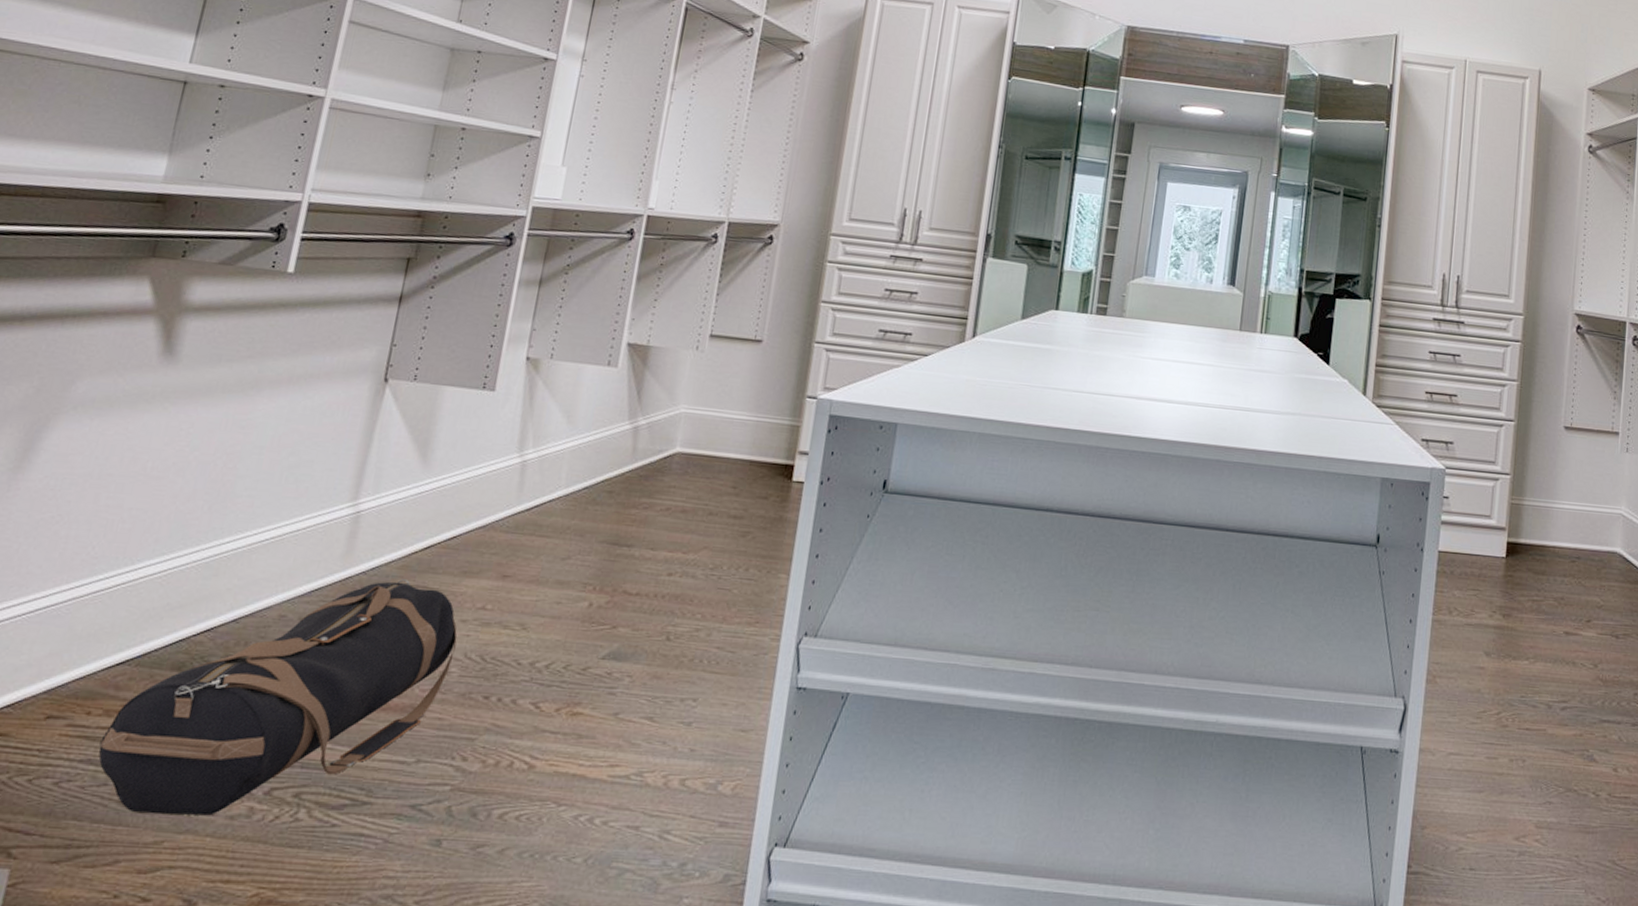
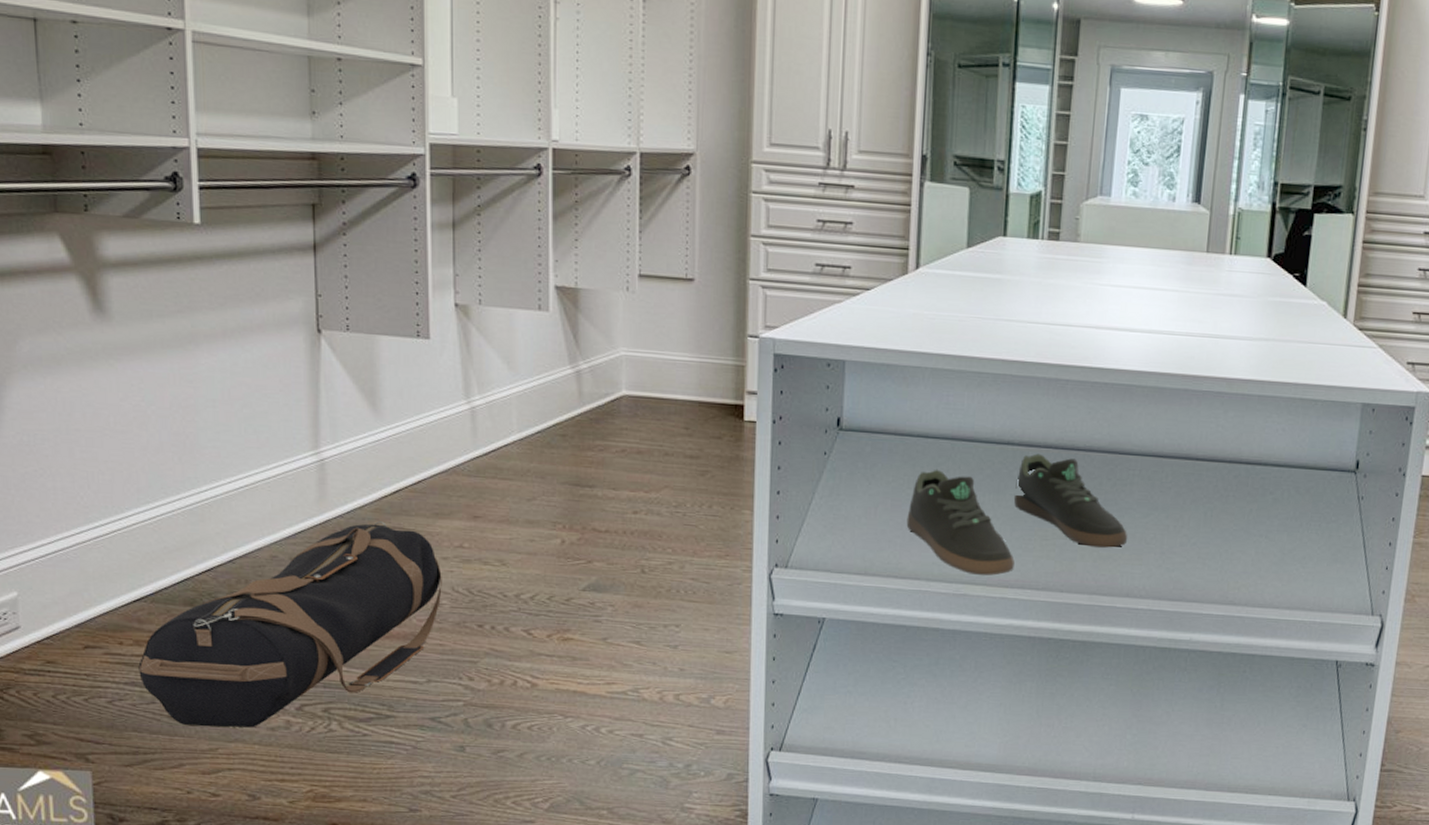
shoe: none [941,521,1158,649] -> present [906,453,1127,576]

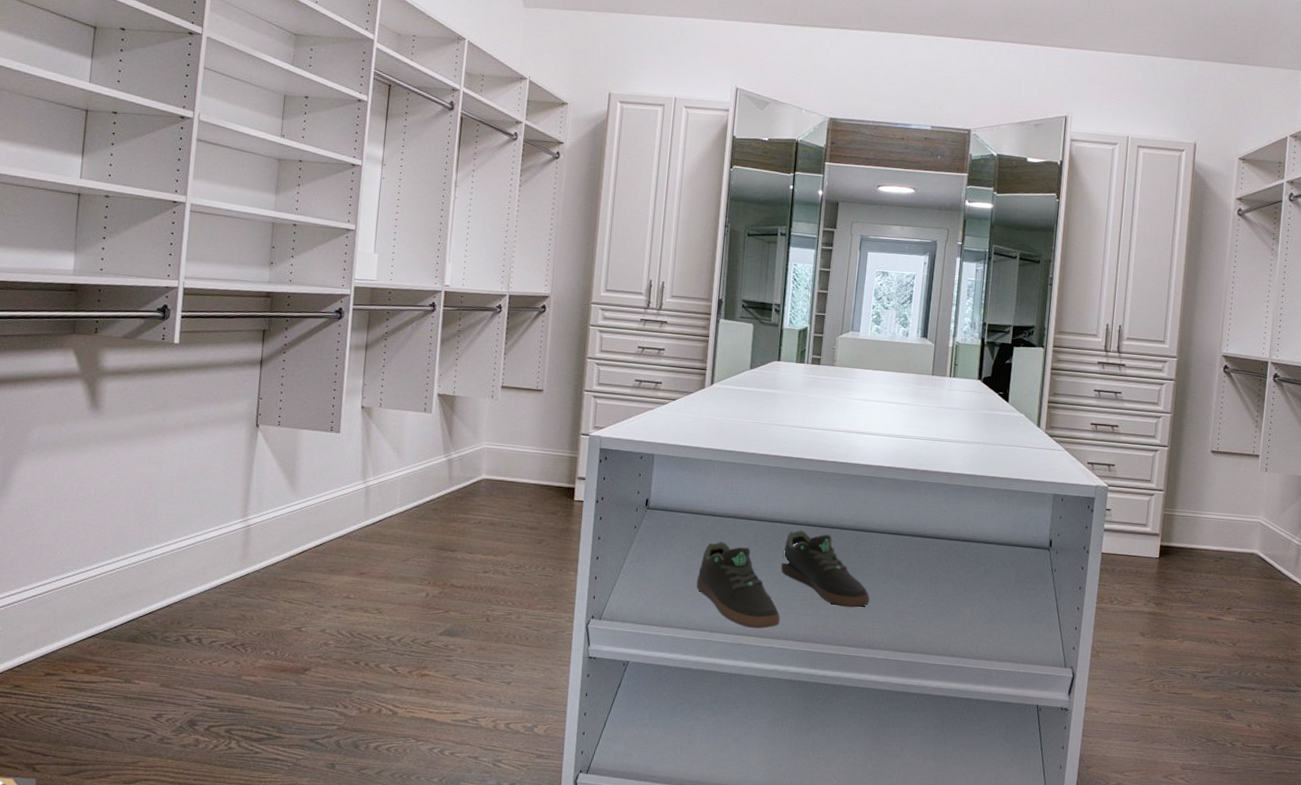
duffel bag: present [138,521,442,728] -> none [85,576,331,745]

